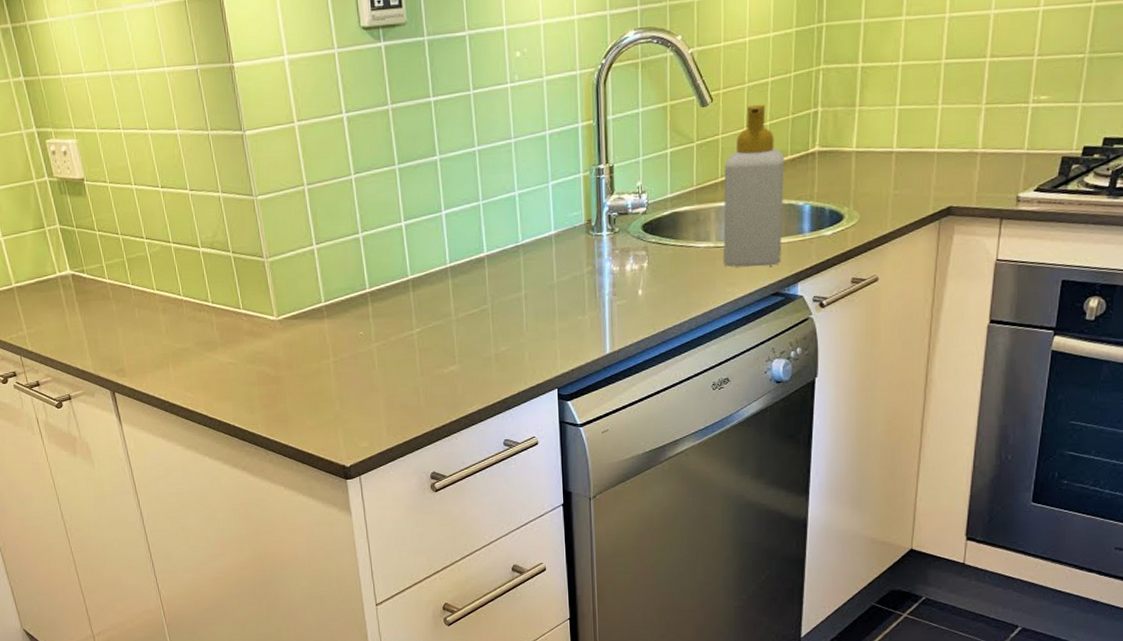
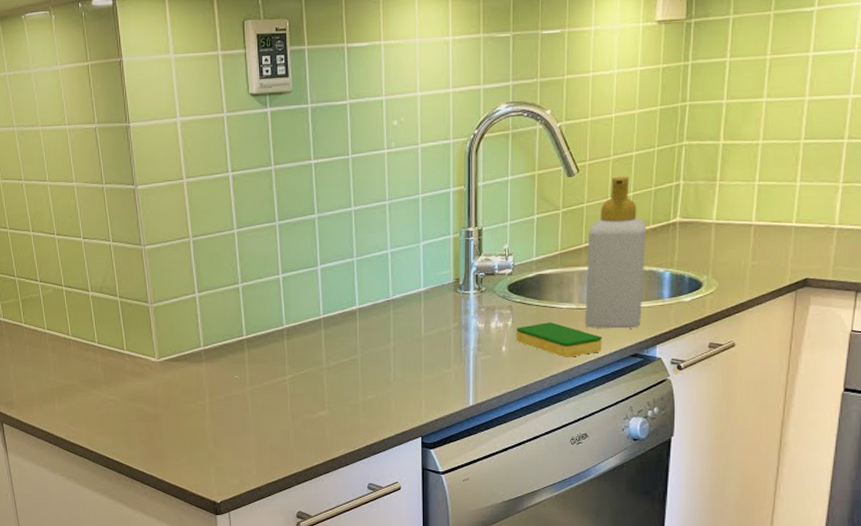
dish sponge: none [652,262,742,299] -> present [516,322,602,358]

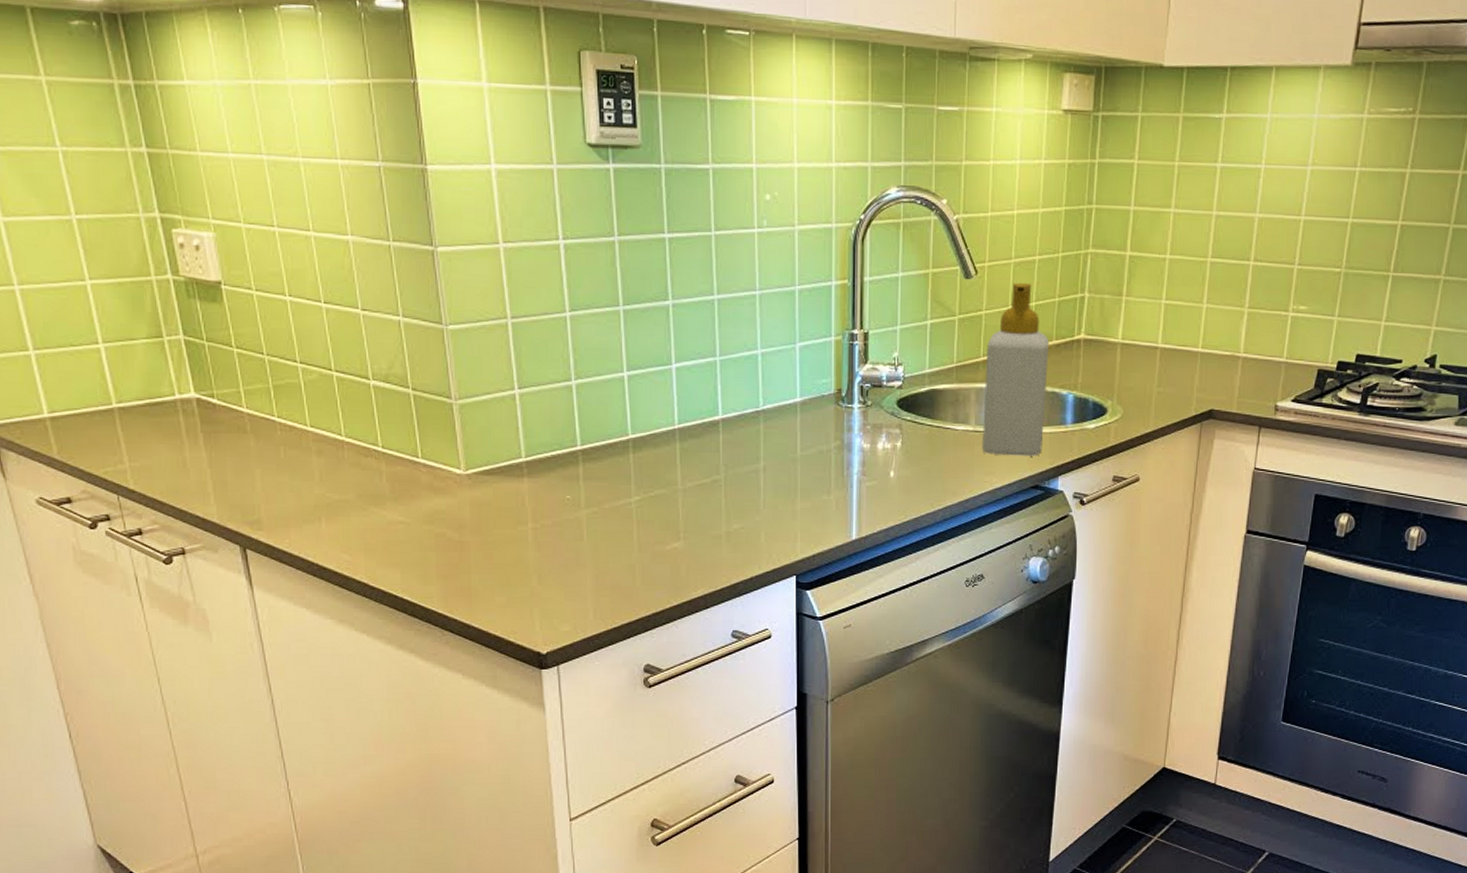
dish sponge: present [516,322,602,358] -> none [906,445,1001,487]

